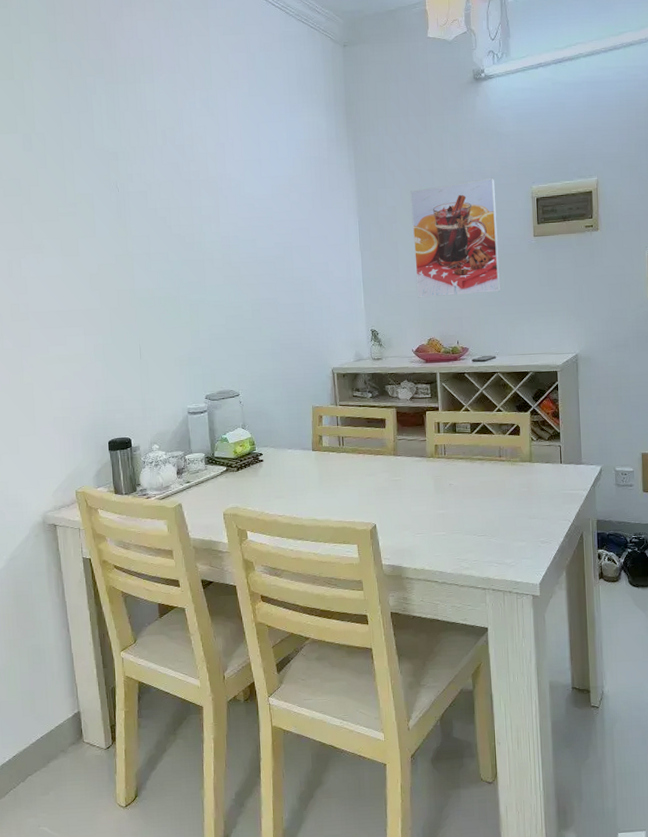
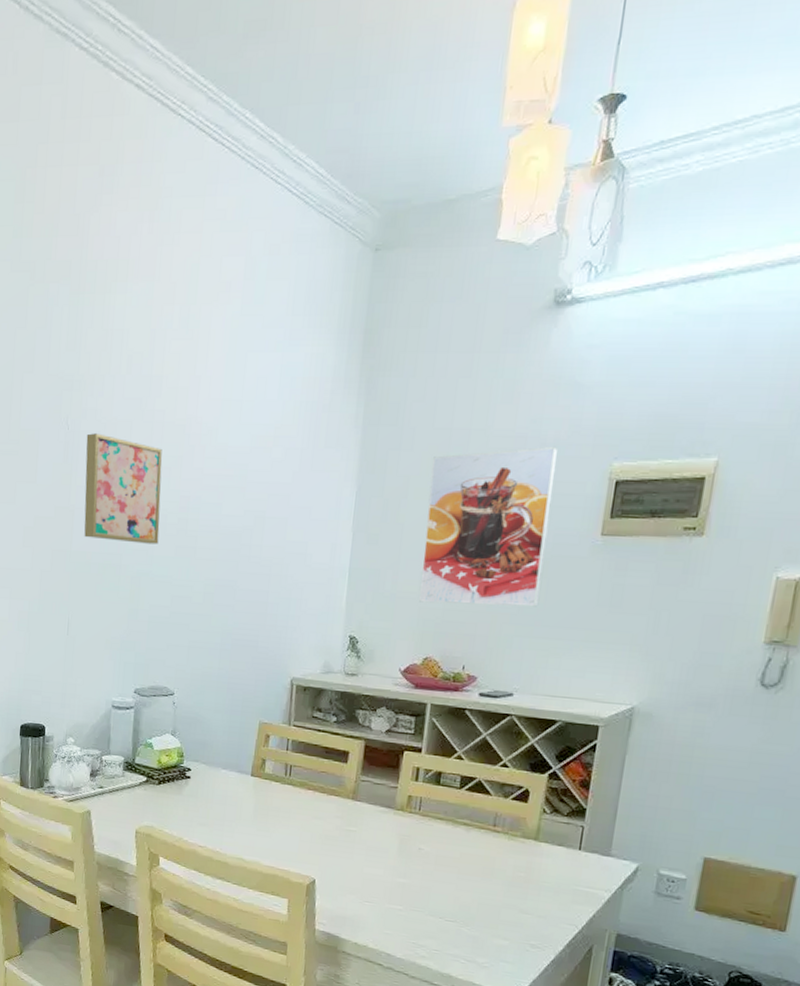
wall art: none [135,193,209,278] -> present [84,433,162,544]

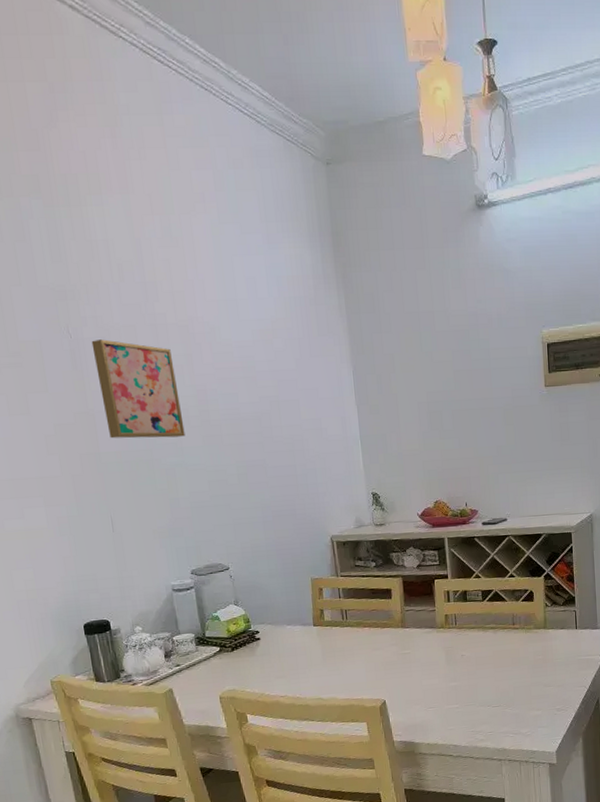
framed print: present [418,447,558,607] -> none [409,321,512,457]

